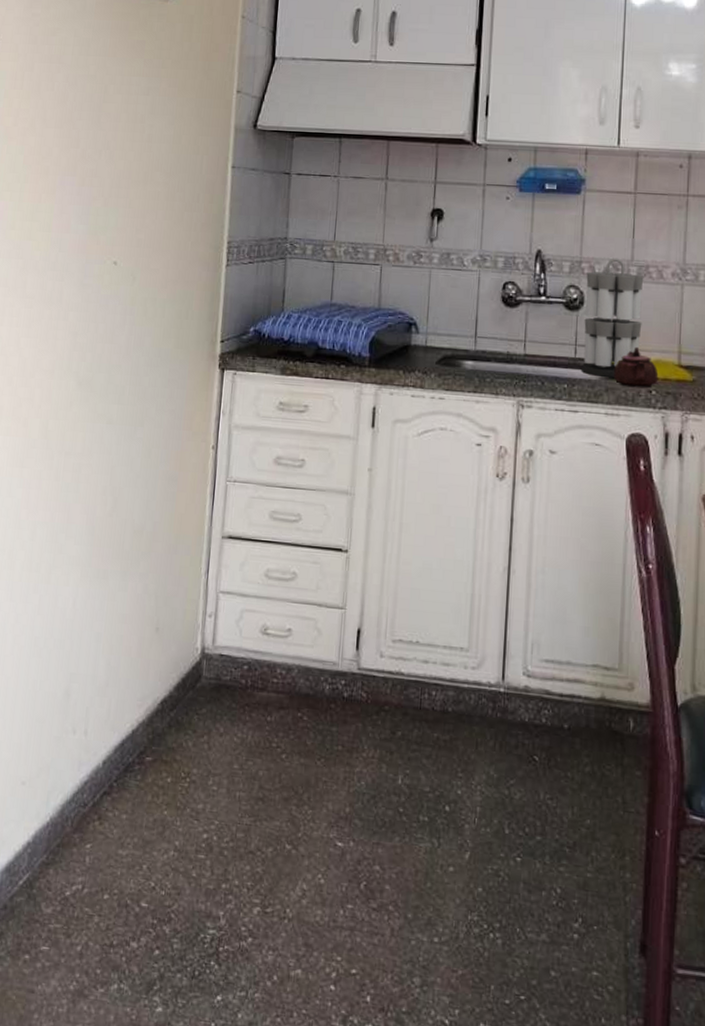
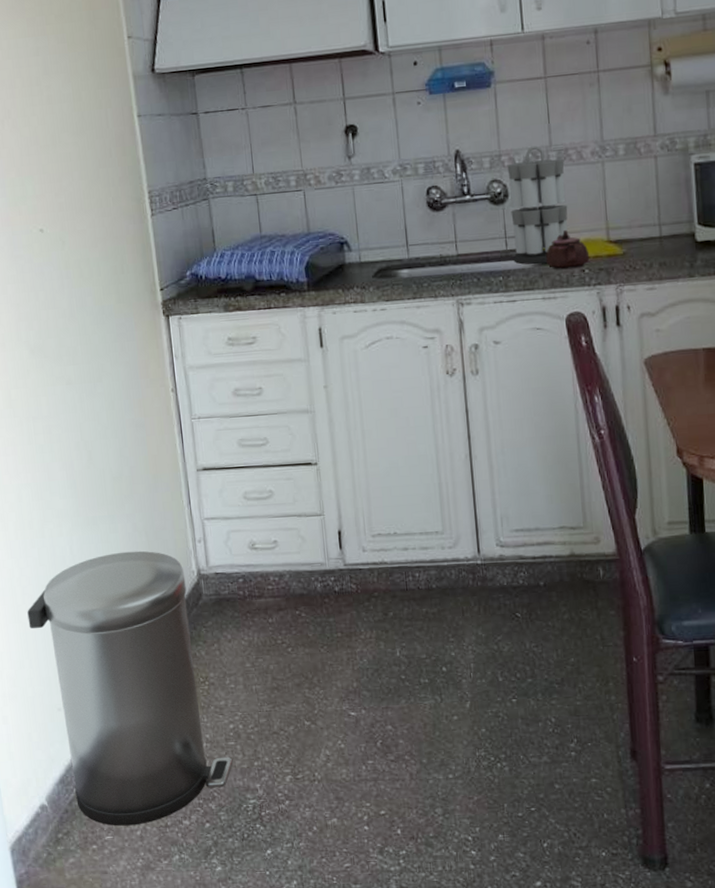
pedal bin: none [11,613,199,938] -> present [27,550,233,826]

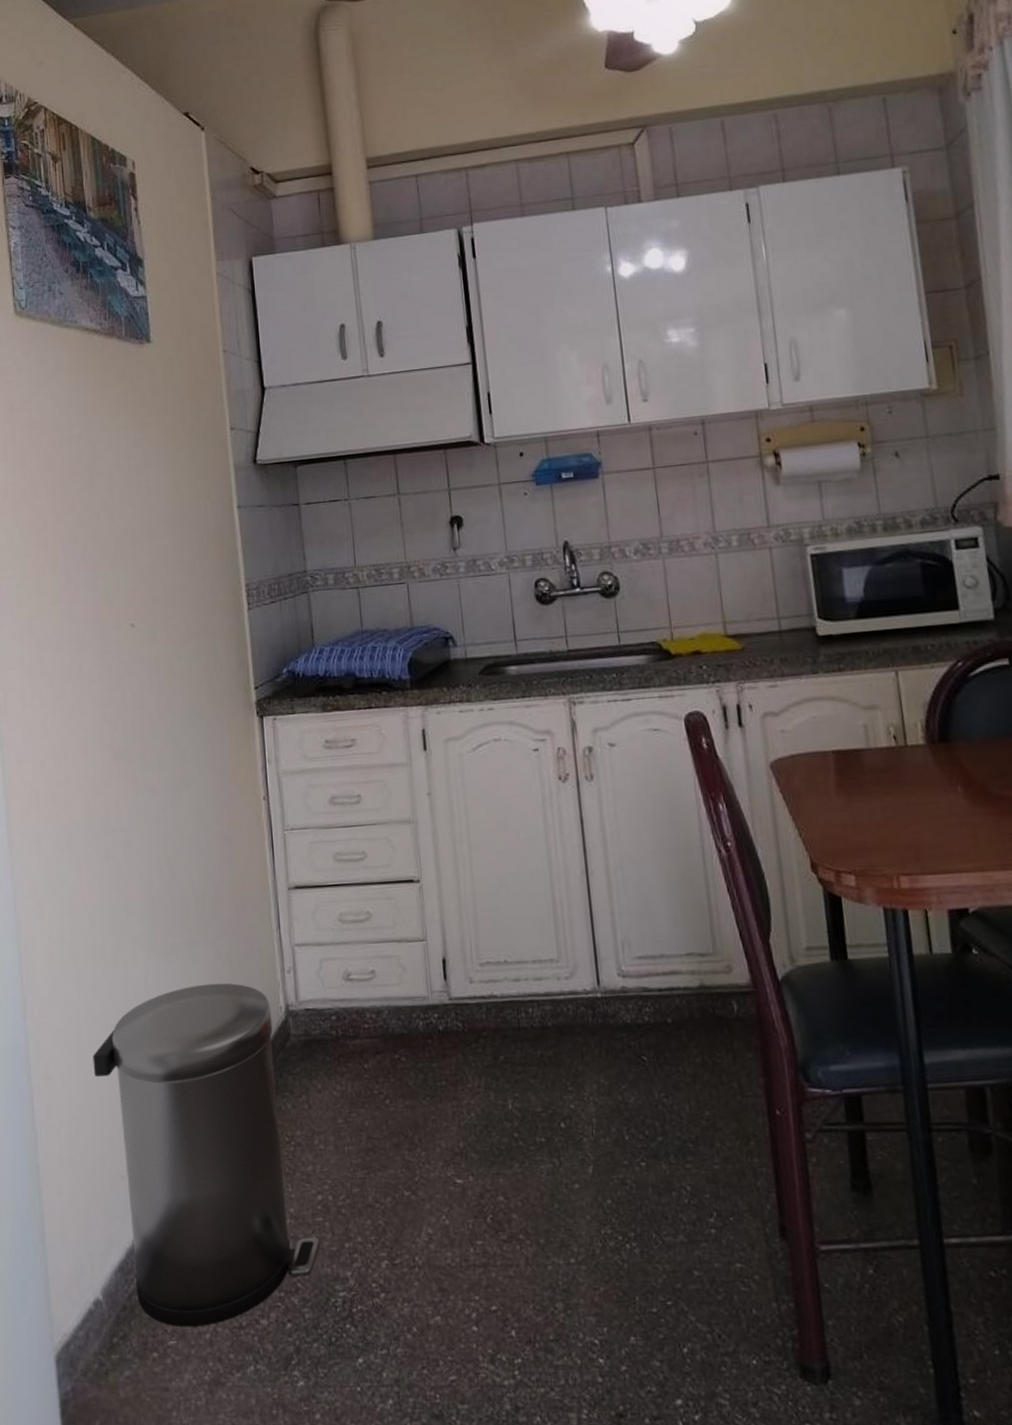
spice rack: present [507,145,569,264] -> none [617,537,684,660]
teapot: present [546,229,590,270] -> none [661,623,707,667]

